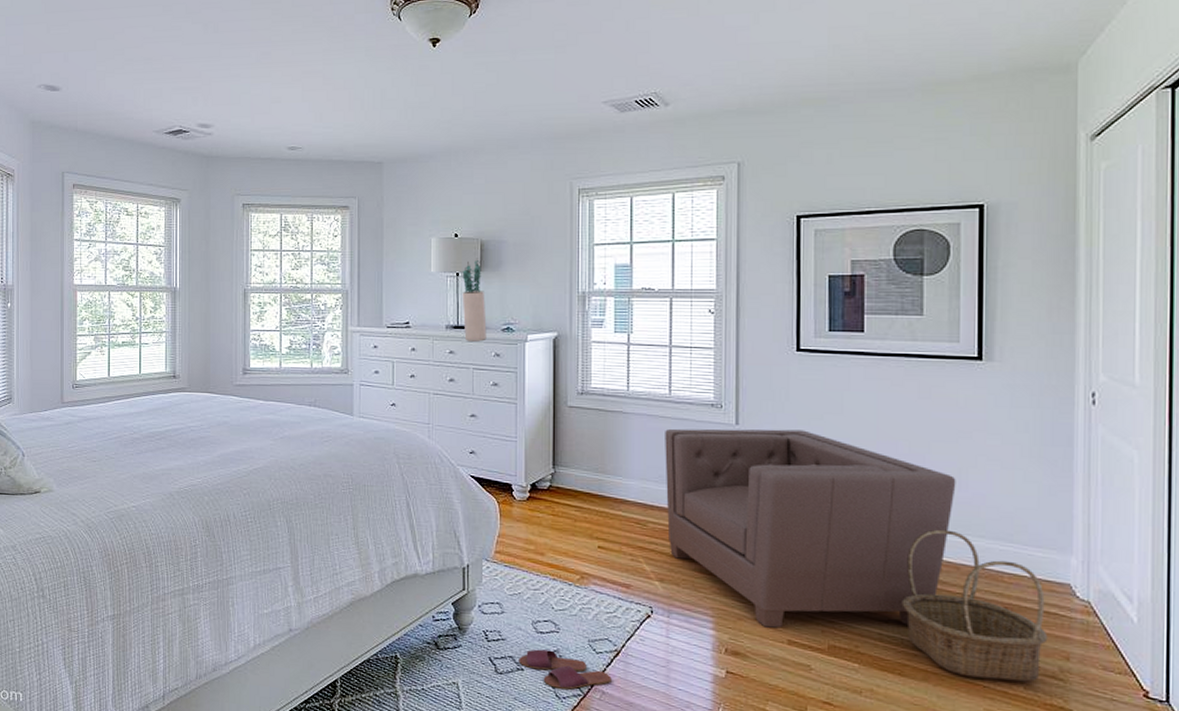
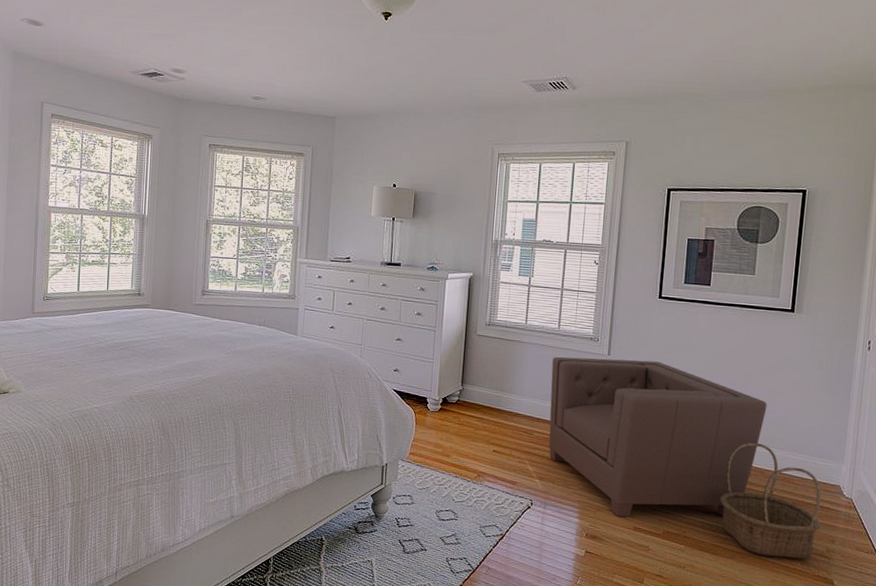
vase: present [462,258,487,342] -> none [396,206,416,277]
slippers: present [519,649,612,690] -> none [423,533,496,566]

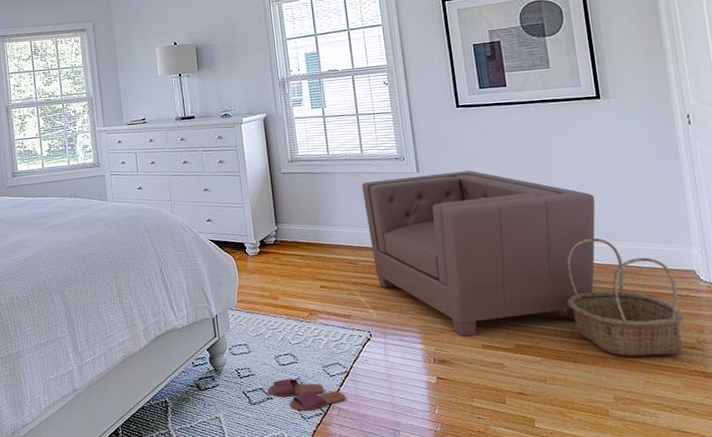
slippers: none [423,533,496,566] -> present [267,379,346,411]

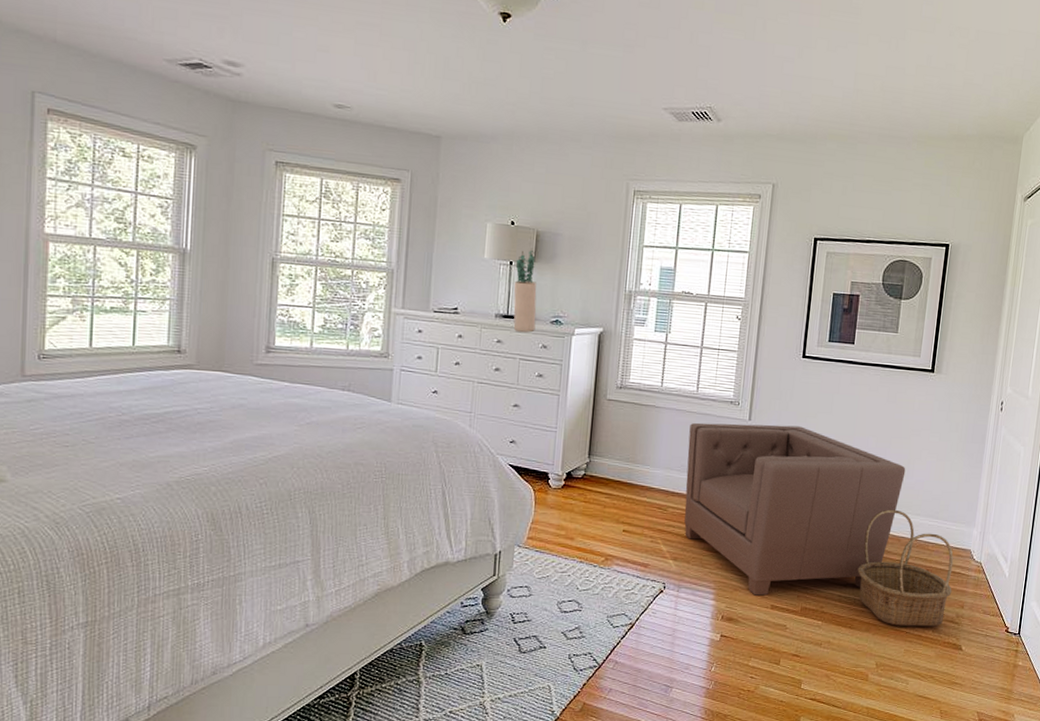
vase: none [183,60,210,129] -> present [513,248,537,333]
slippers: present [267,379,346,411] -> none [542,627,625,662]

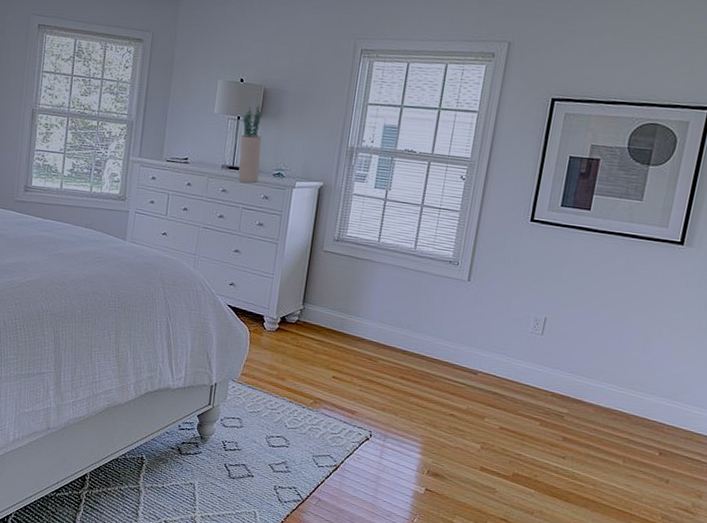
armchair: present [684,422,906,596] -> none [394,279,642,462]
basket: present [857,509,954,627] -> none [578,384,693,513]

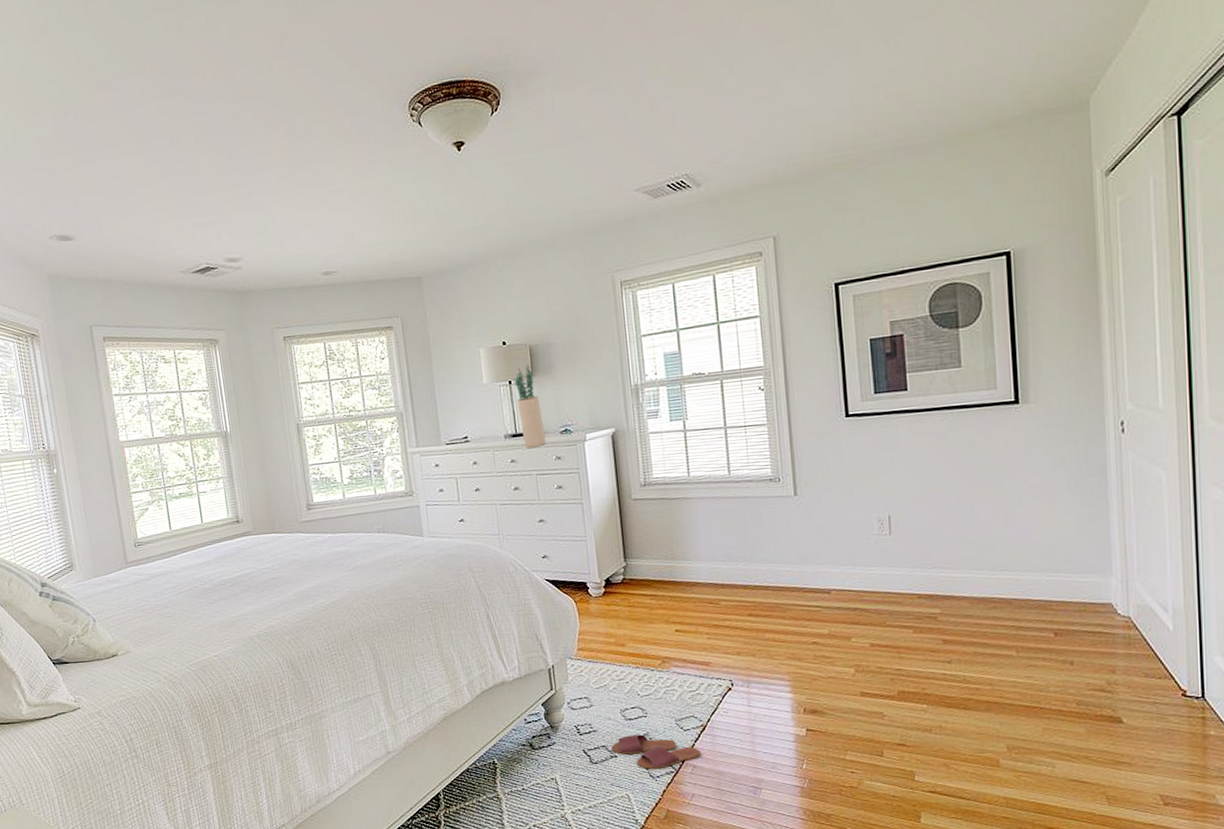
slippers: none [250,460,329,496] -> present [611,734,701,769]

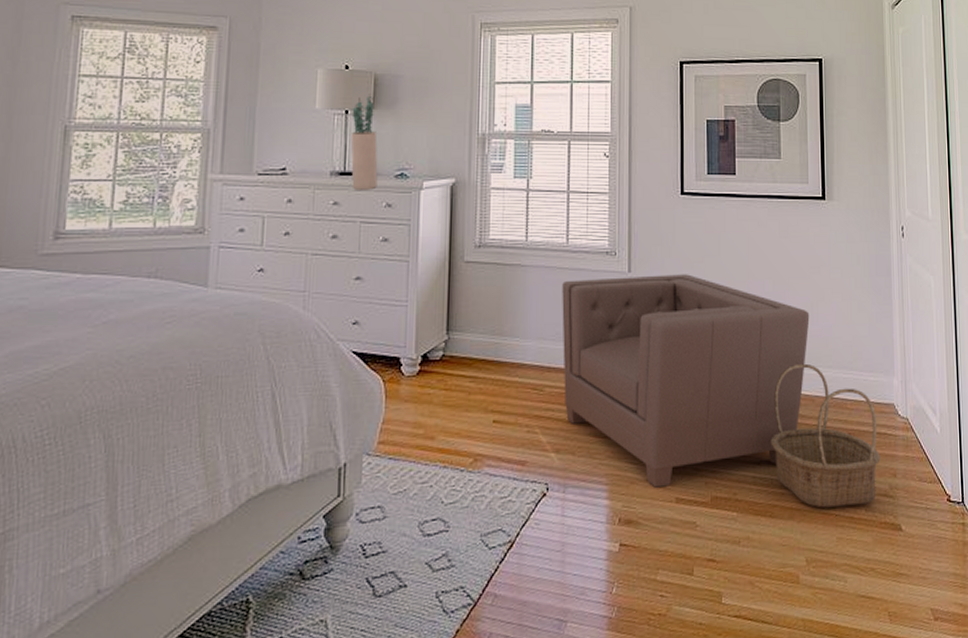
slippers: present [611,734,701,769] -> none [401,555,505,602]
armchair: none [728,492,1003,683] -> present [562,274,810,488]
basket: none [961,568,1095,702] -> present [770,363,881,508]

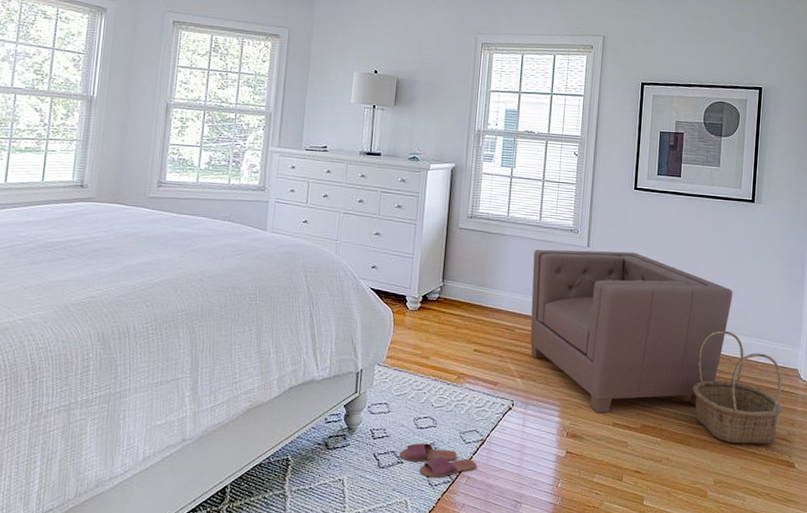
vase: present [350,93,378,190] -> none [375,93,397,168]
slippers: none [401,555,505,602] -> present [399,443,477,477]

